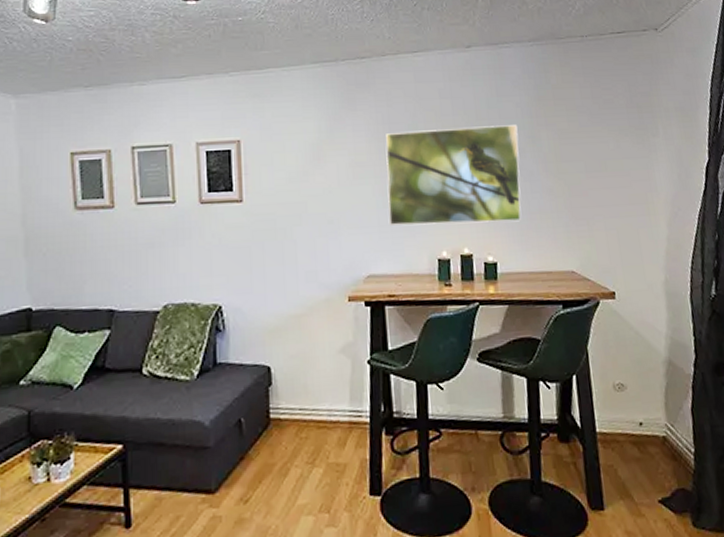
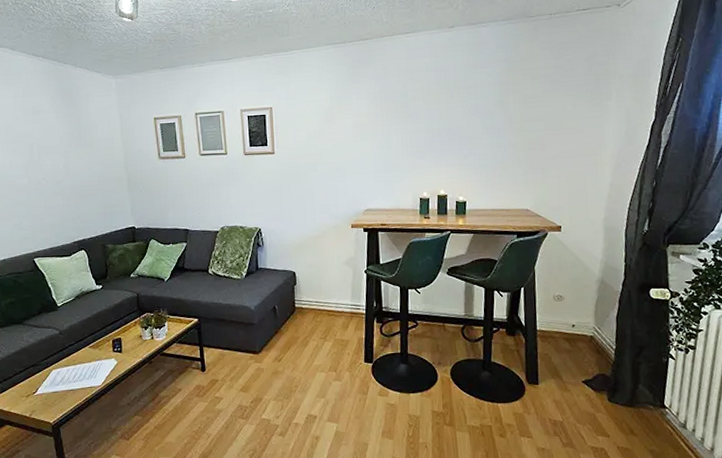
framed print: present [385,125,522,226] -> none [382,92,490,172]

